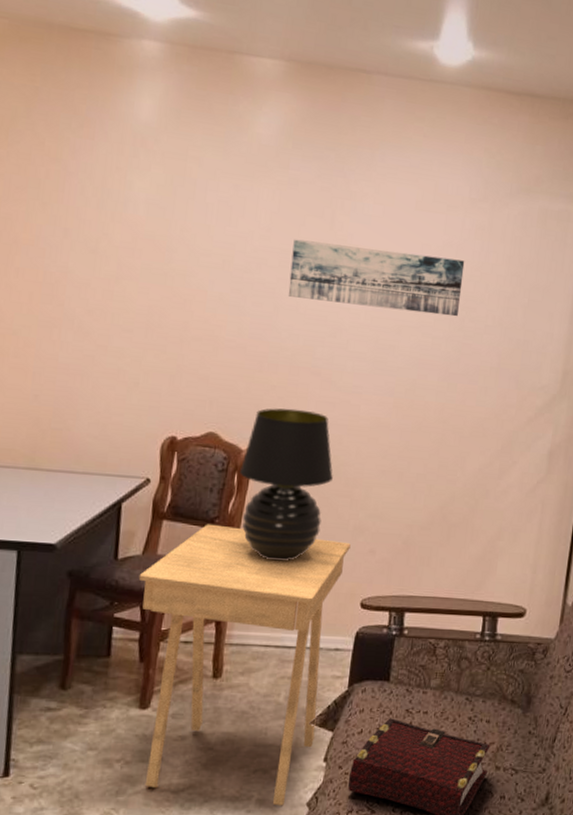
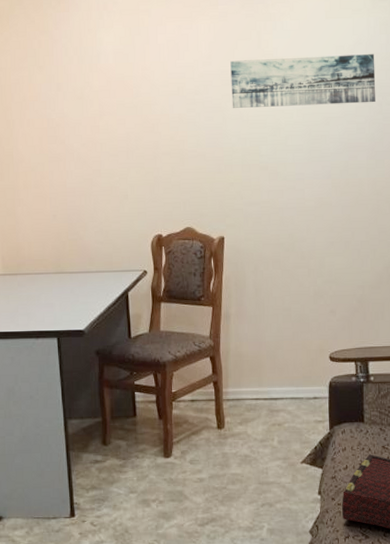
side table: present [138,524,351,806] -> none [149,302,314,534]
table lamp: present [240,408,333,561] -> none [215,199,290,327]

